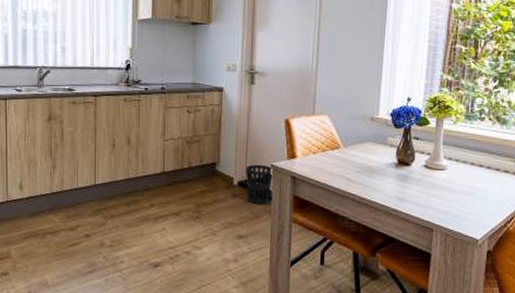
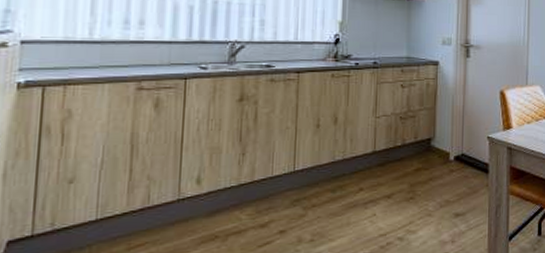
wastebasket: present [245,164,273,204] -> none [462,137,490,178]

